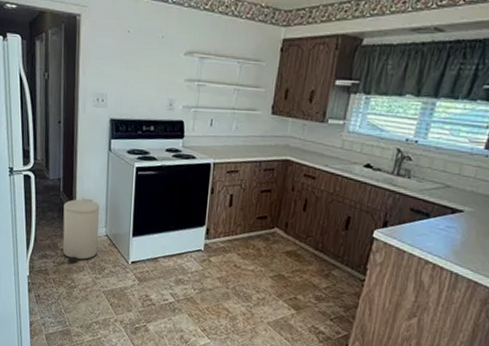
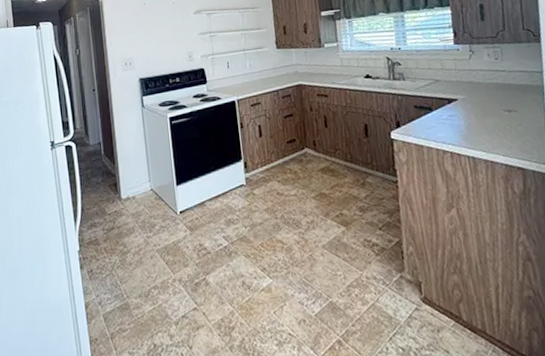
pedal bin: present [62,198,99,262] -> none [106,156,145,226]

